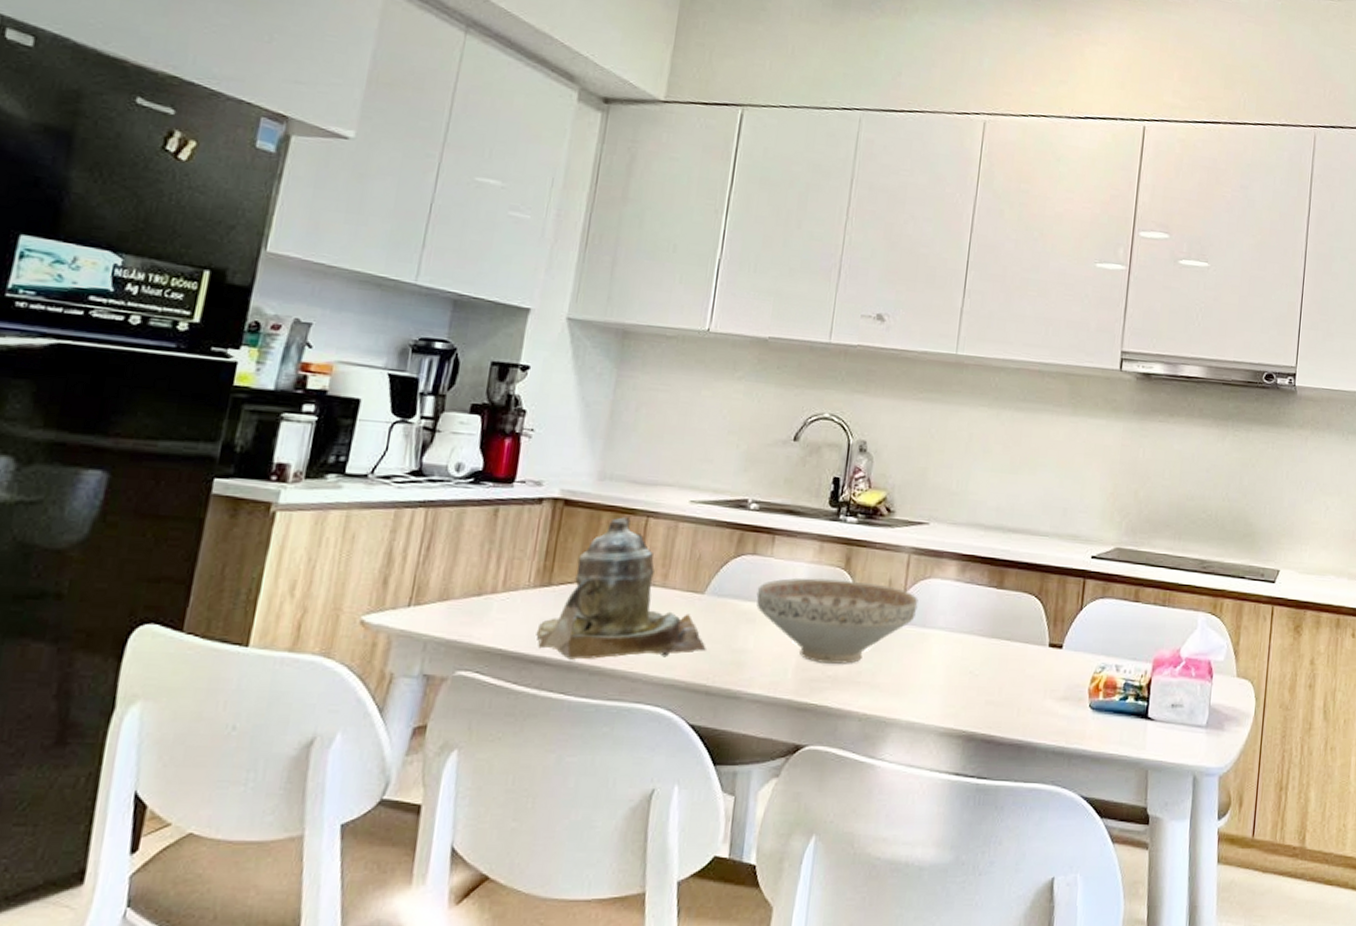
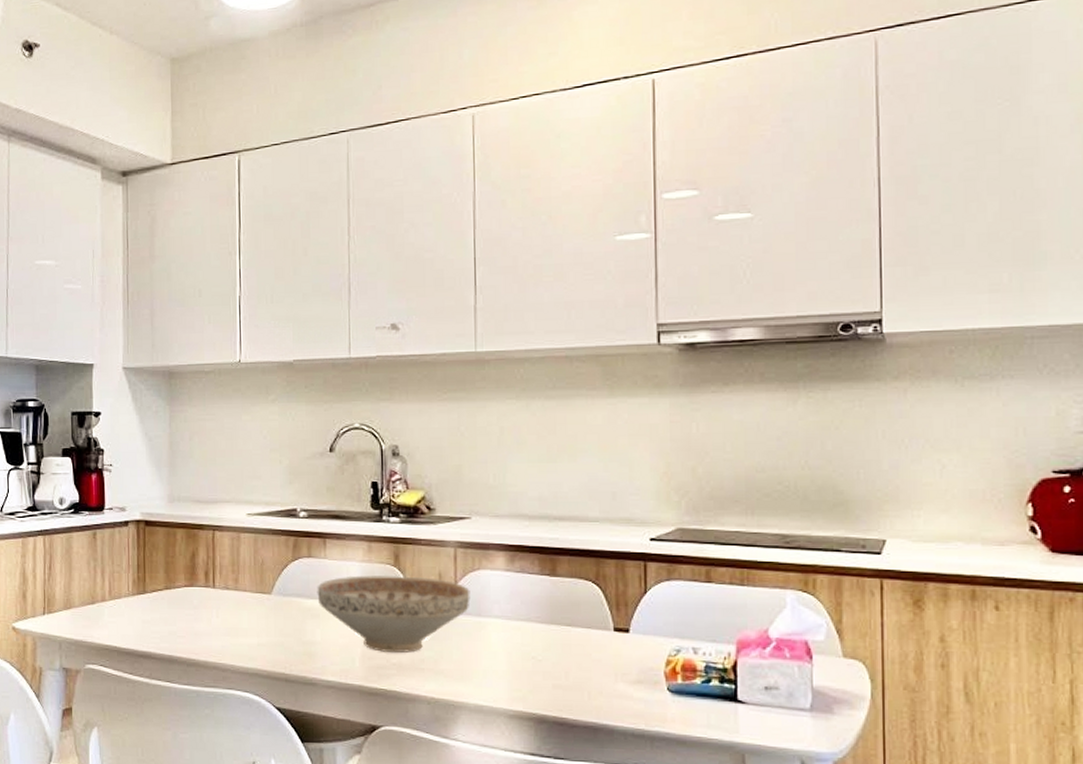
teapot: present [537,517,706,660] -> none [142,532,280,654]

